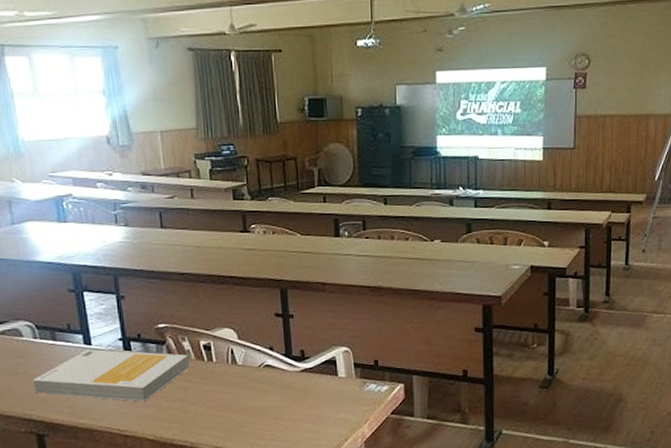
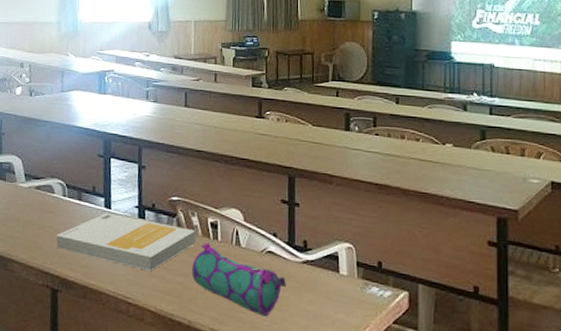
pencil case: none [188,365,286,427] -> present [191,243,286,317]

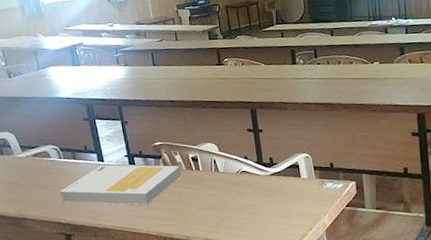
pencil case: present [191,243,286,317] -> none [181,174,260,221]

